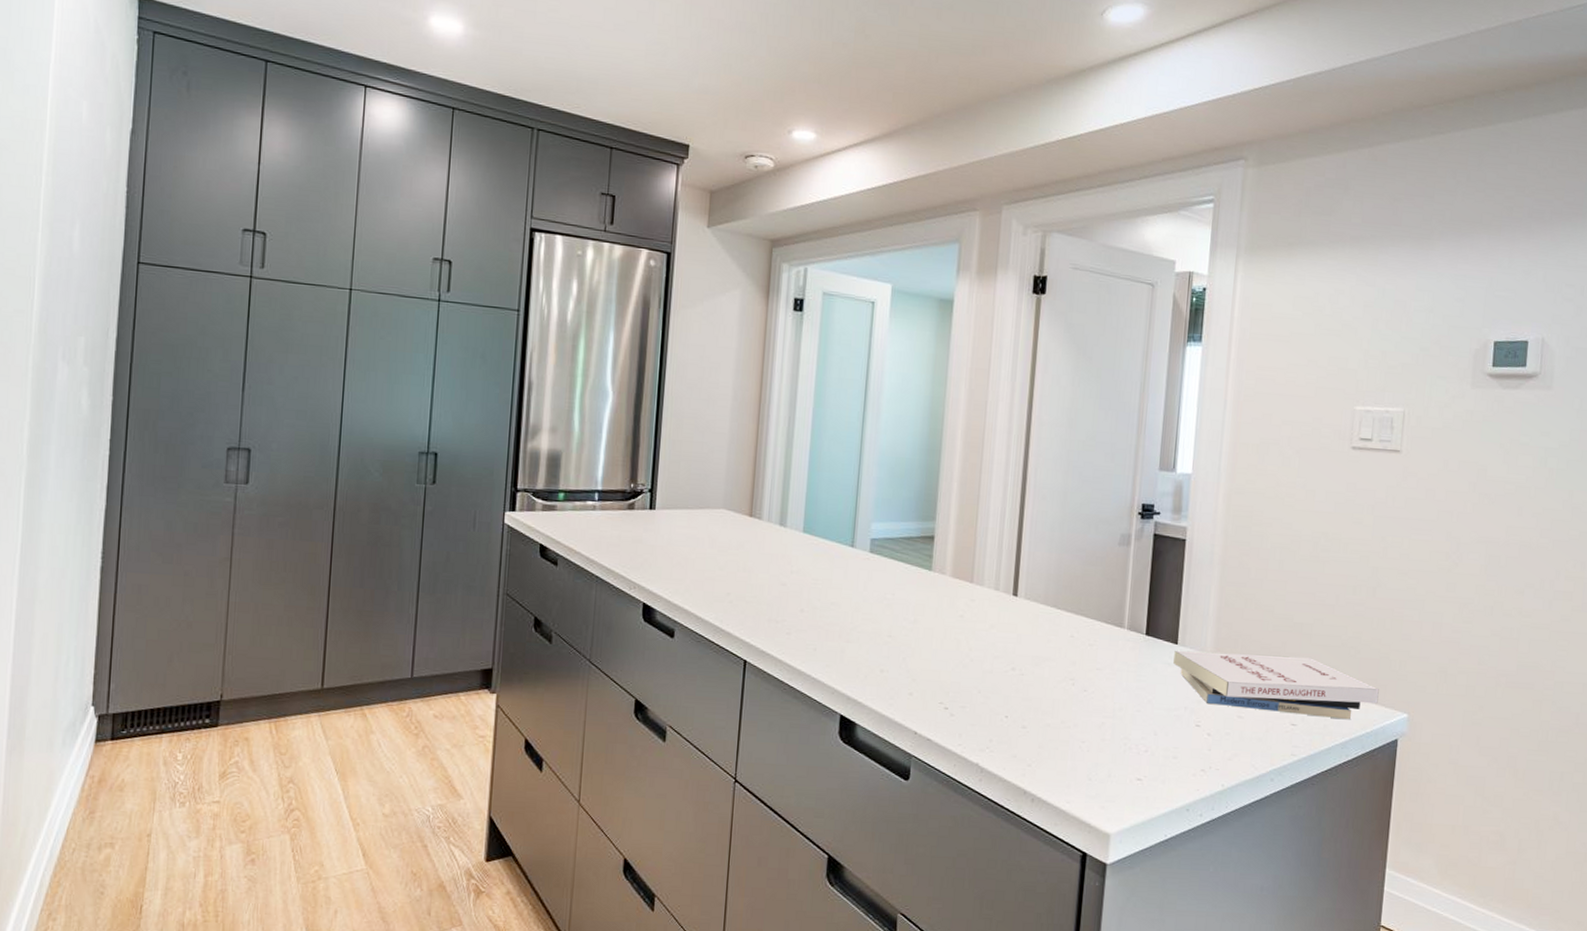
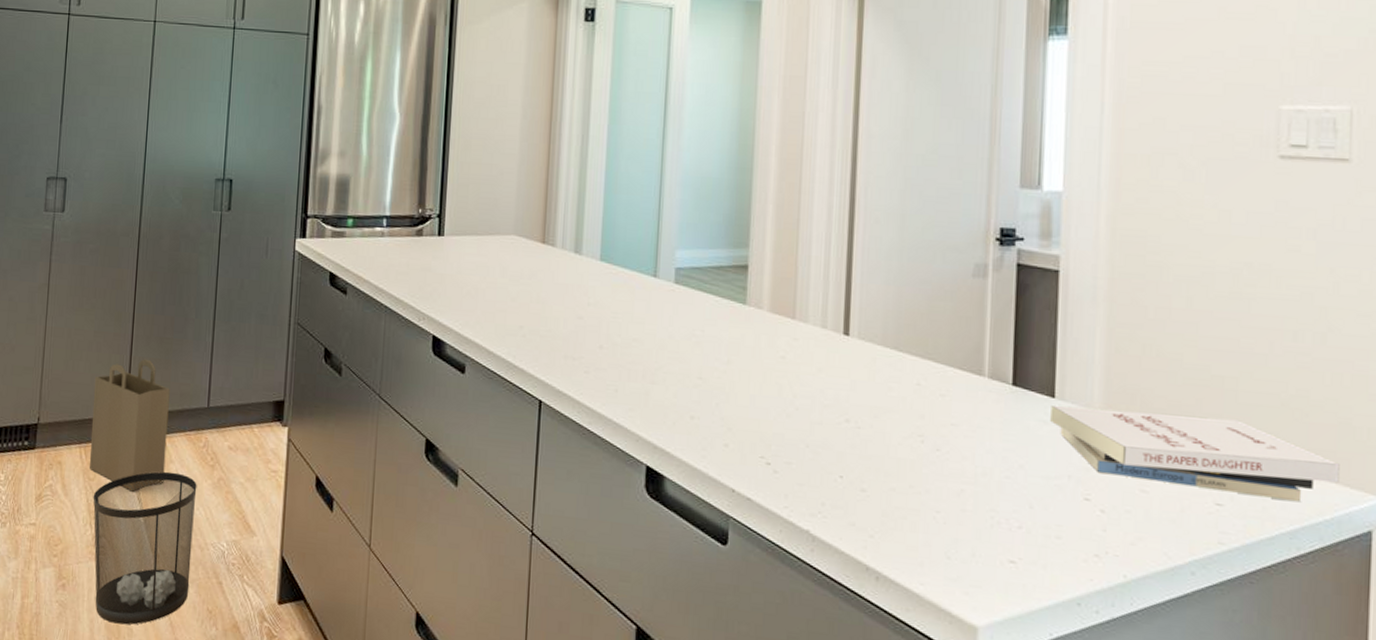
shopping bag: none [280,633,370,764] -> present [89,359,170,492]
waste bin: none [285,742,400,894] -> present [93,471,197,625]

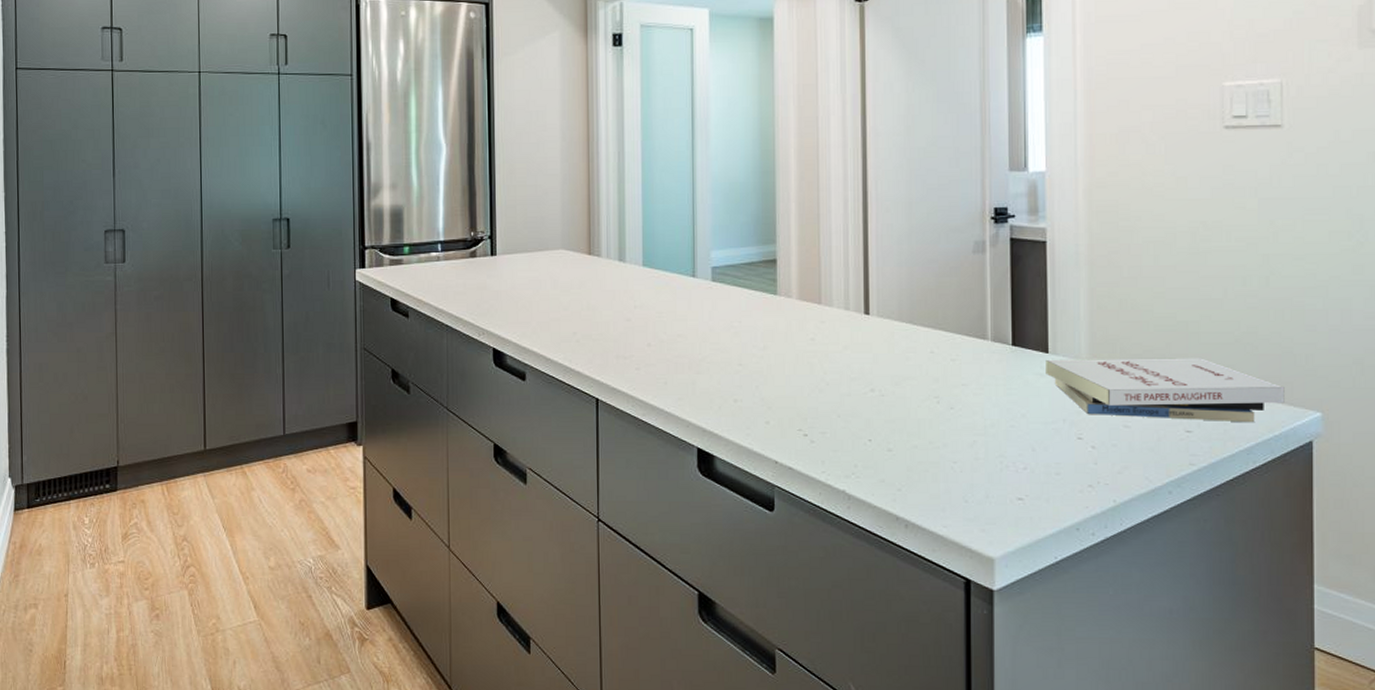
shopping bag: present [89,359,170,492] -> none [170,396,247,521]
waste bin: present [93,471,197,625] -> none [179,499,281,645]

